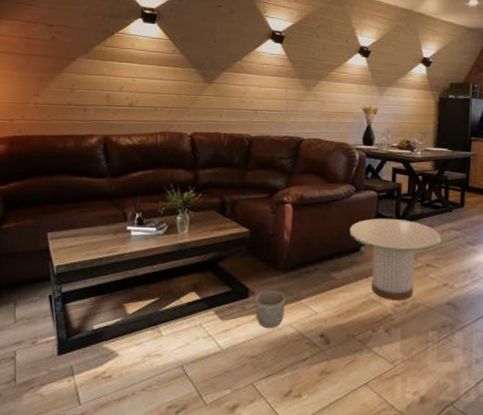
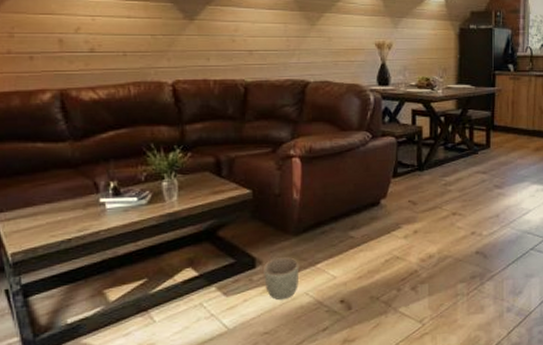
side table: present [349,218,442,301] -> none [366,165,467,255]

